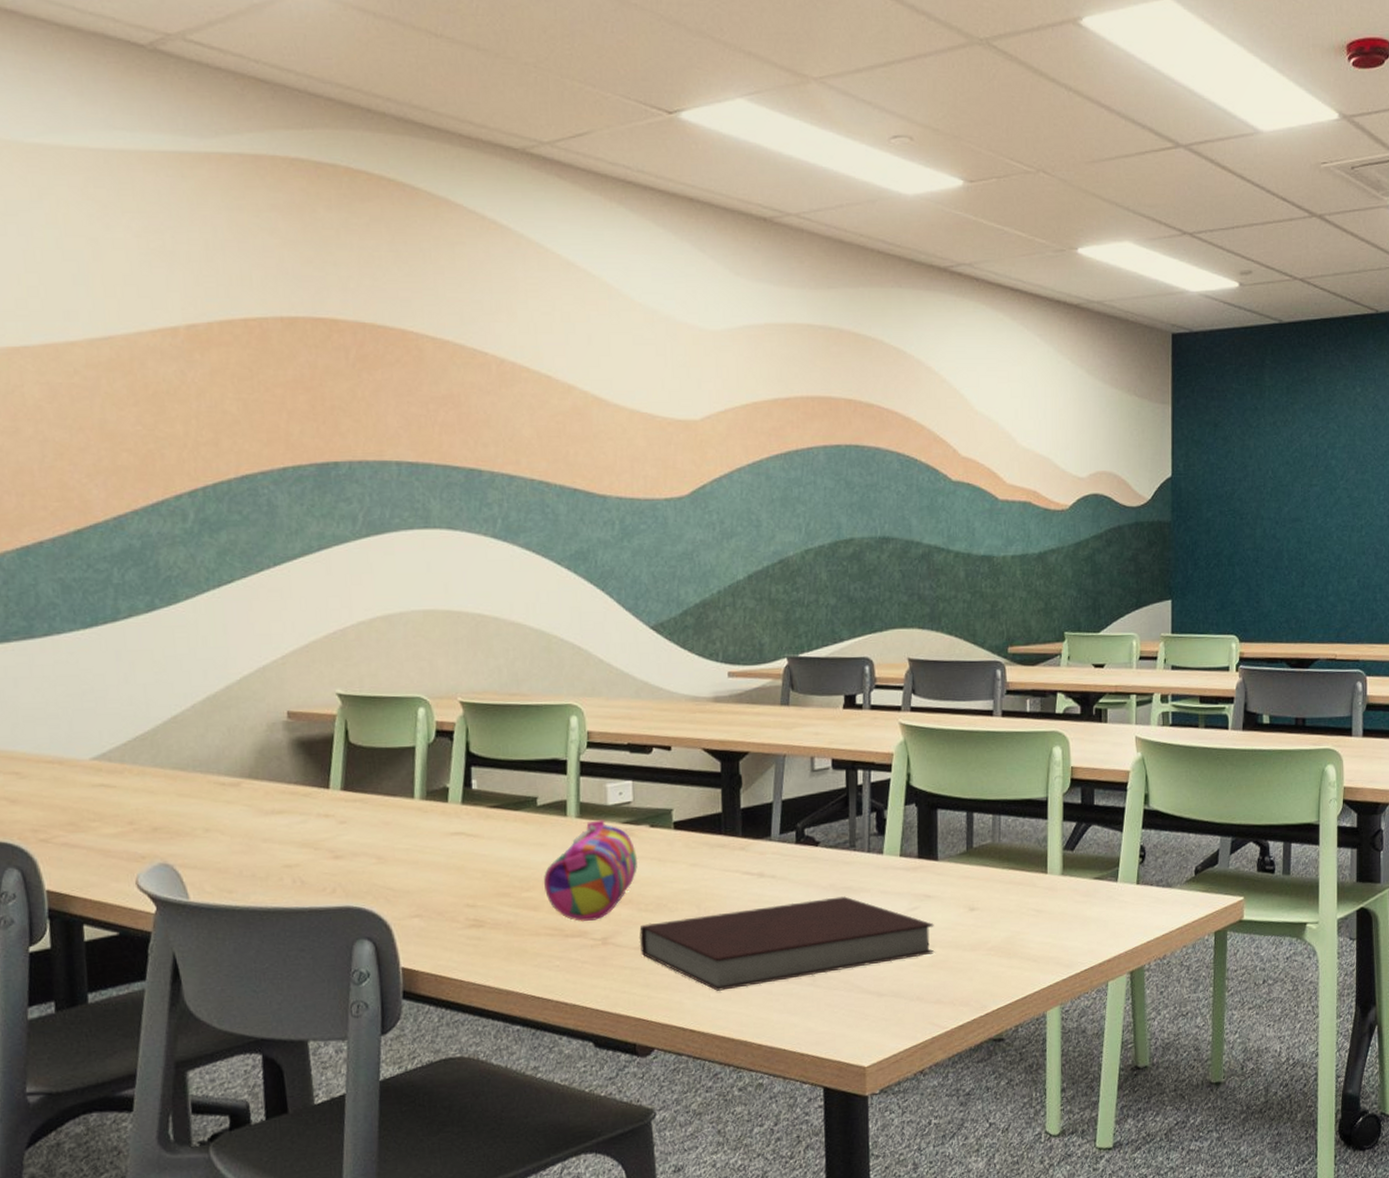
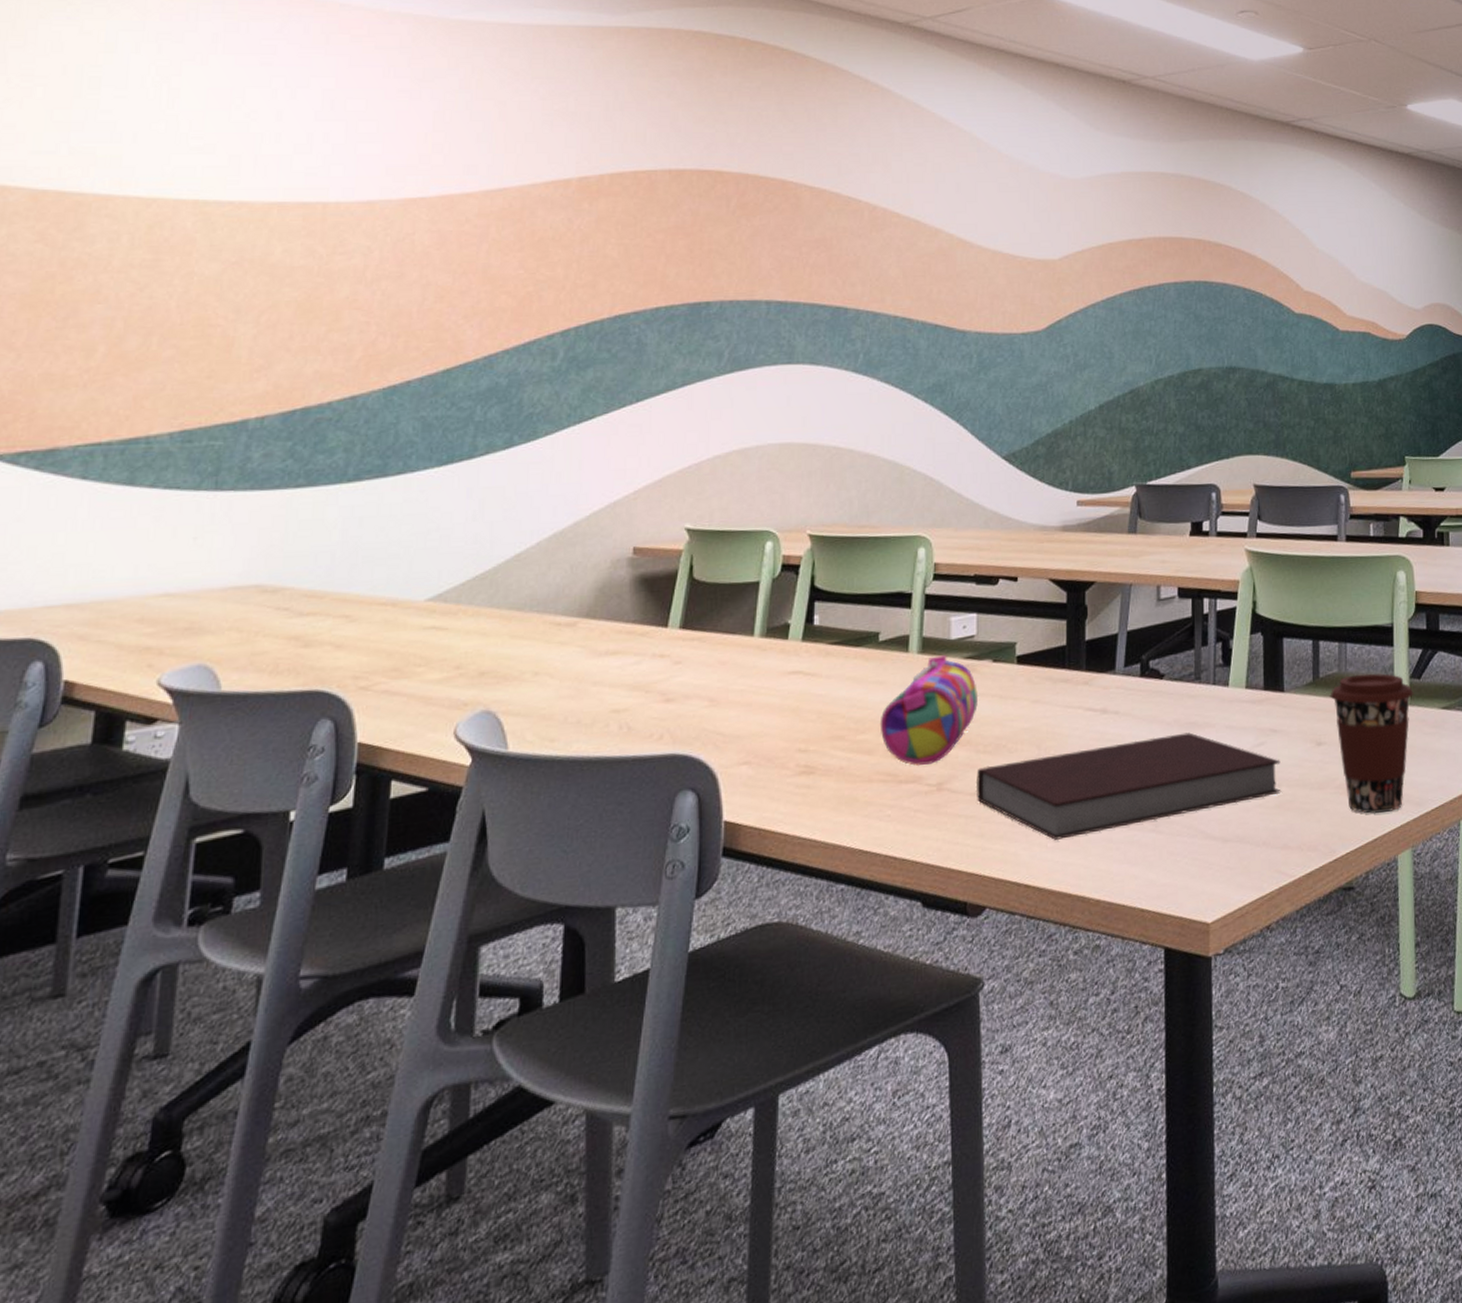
coffee cup: none [983,844,1067,974] -> present [1330,673,1414,814]

